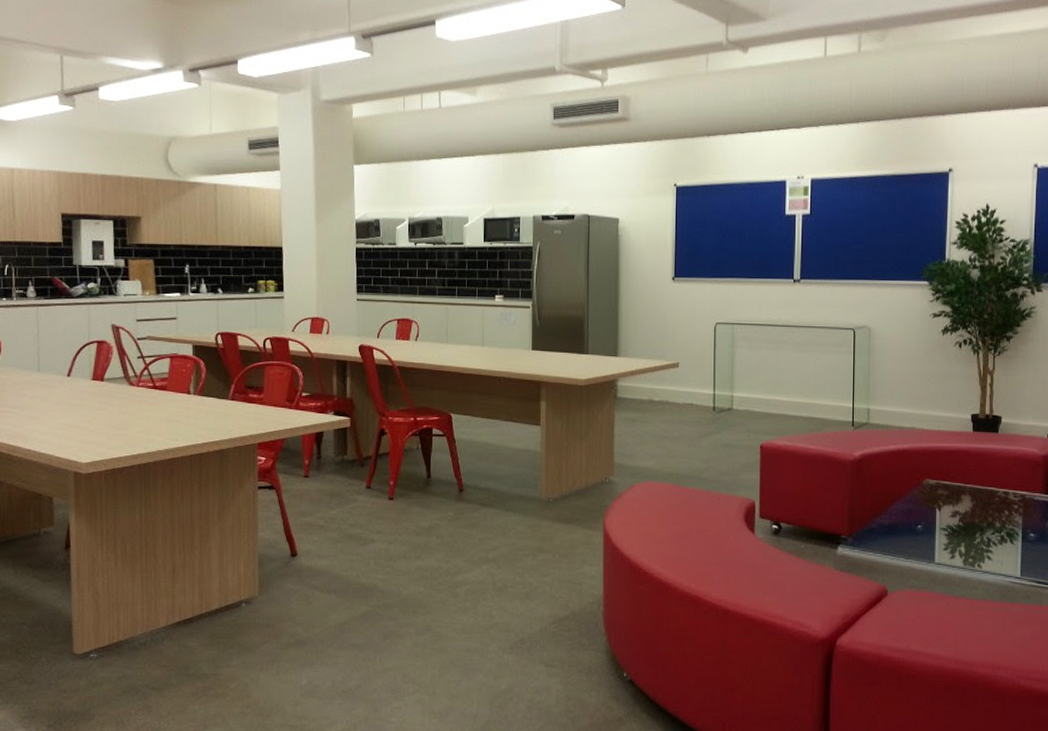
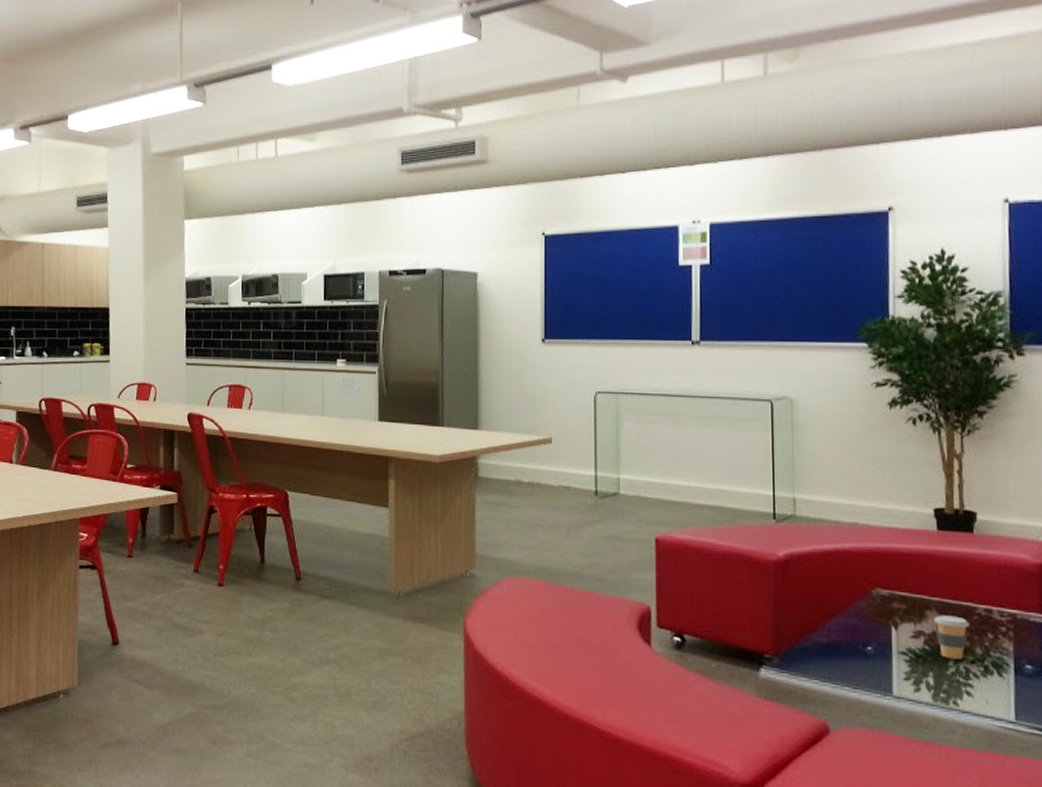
coffee cup: none [967,498,992,532] -> present [934,615,970,660]

